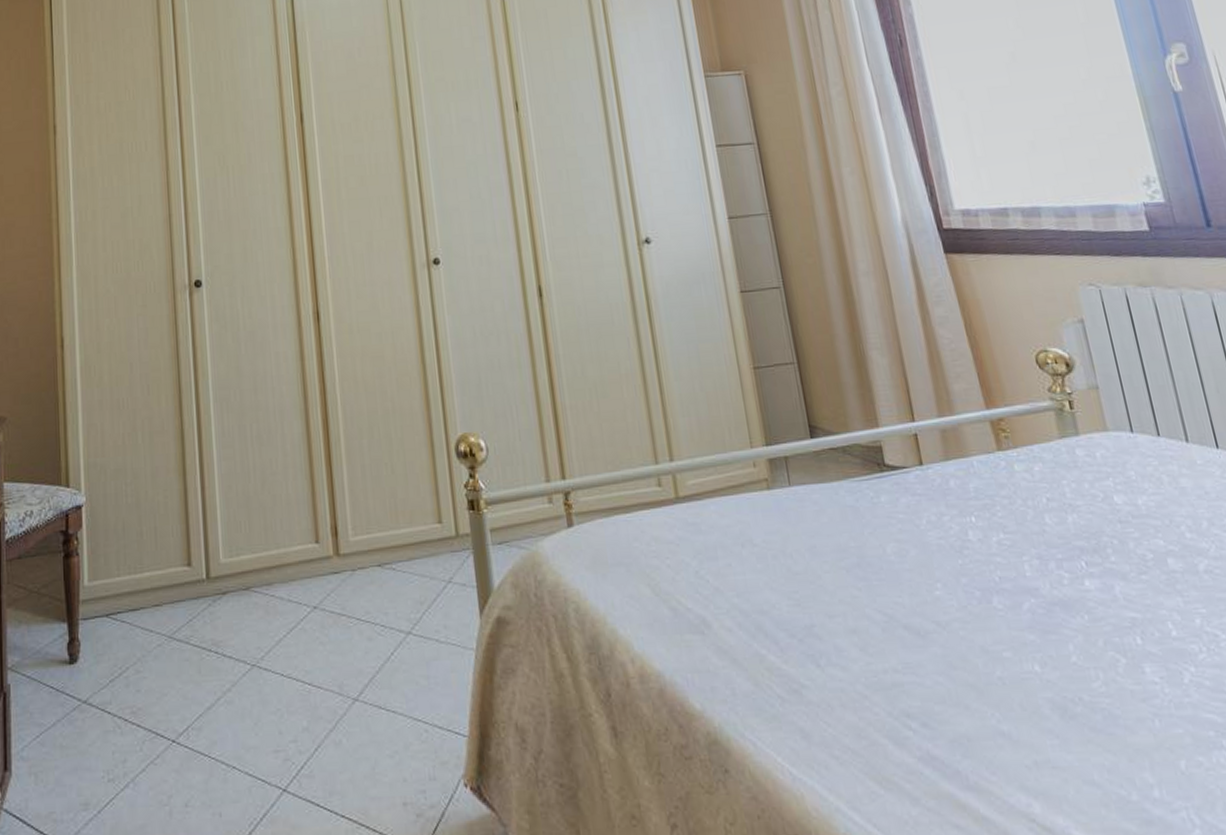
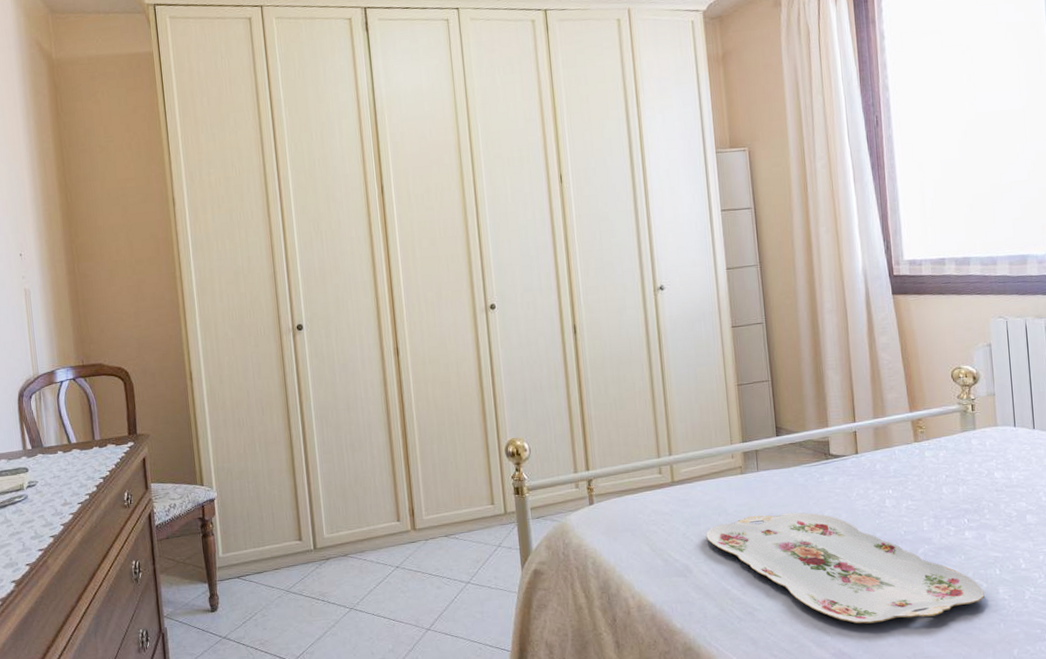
serving tray: none [726,545,1126,713] -> present [706,512,985,624]

